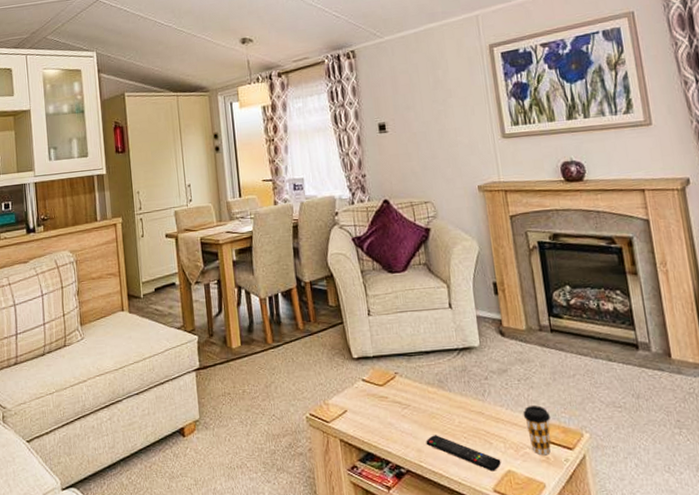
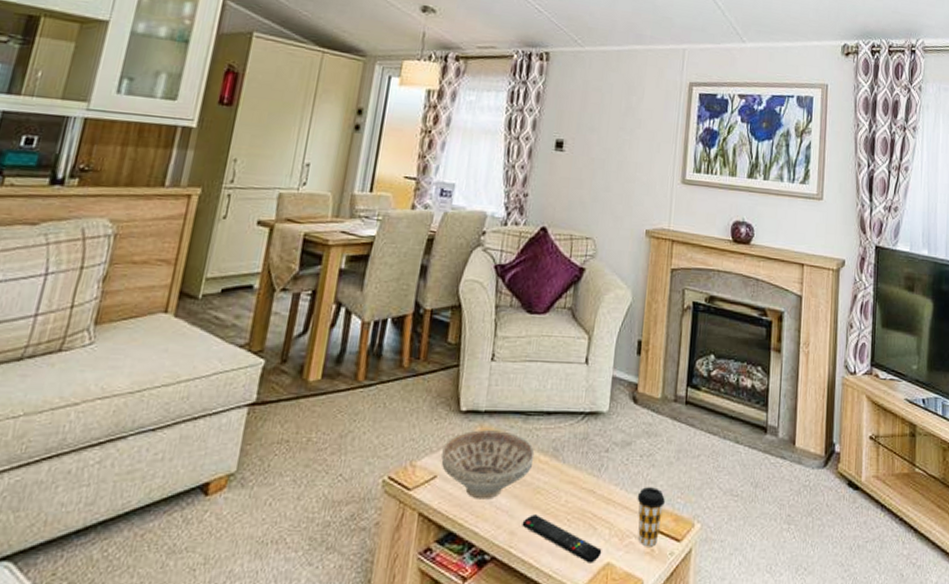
decorative bowl: none [346,370,424,426] -> present [441,430,535,500]

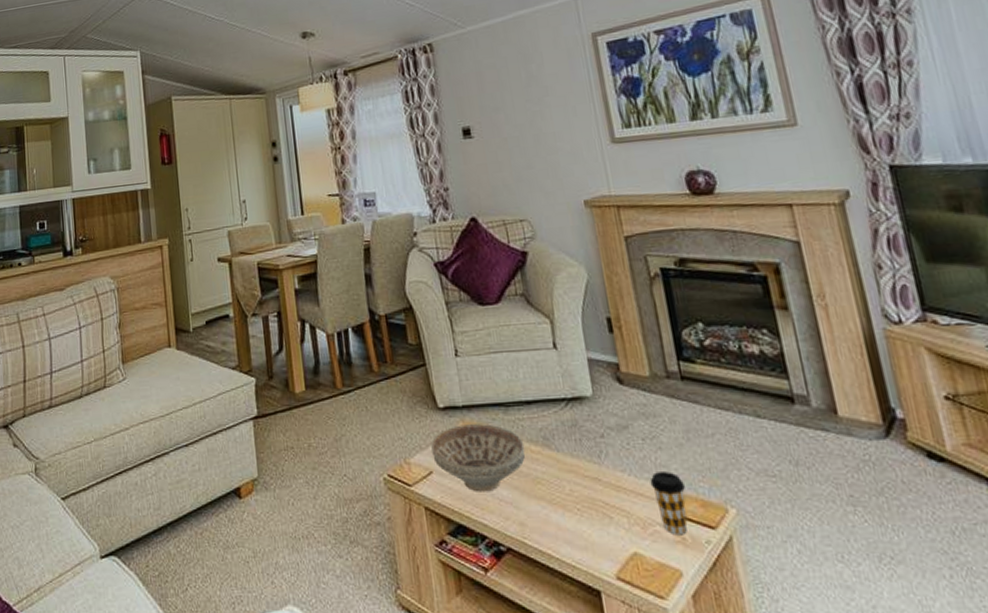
remote control: present [522,515,602,563] -> none [530,505,625,553]

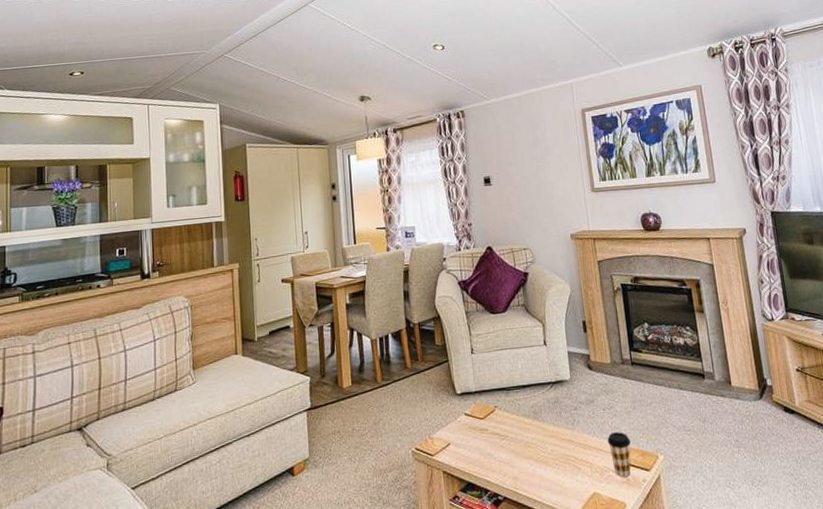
decorative bowl: present [431,424,526,492] -> none [450,404,520,457]

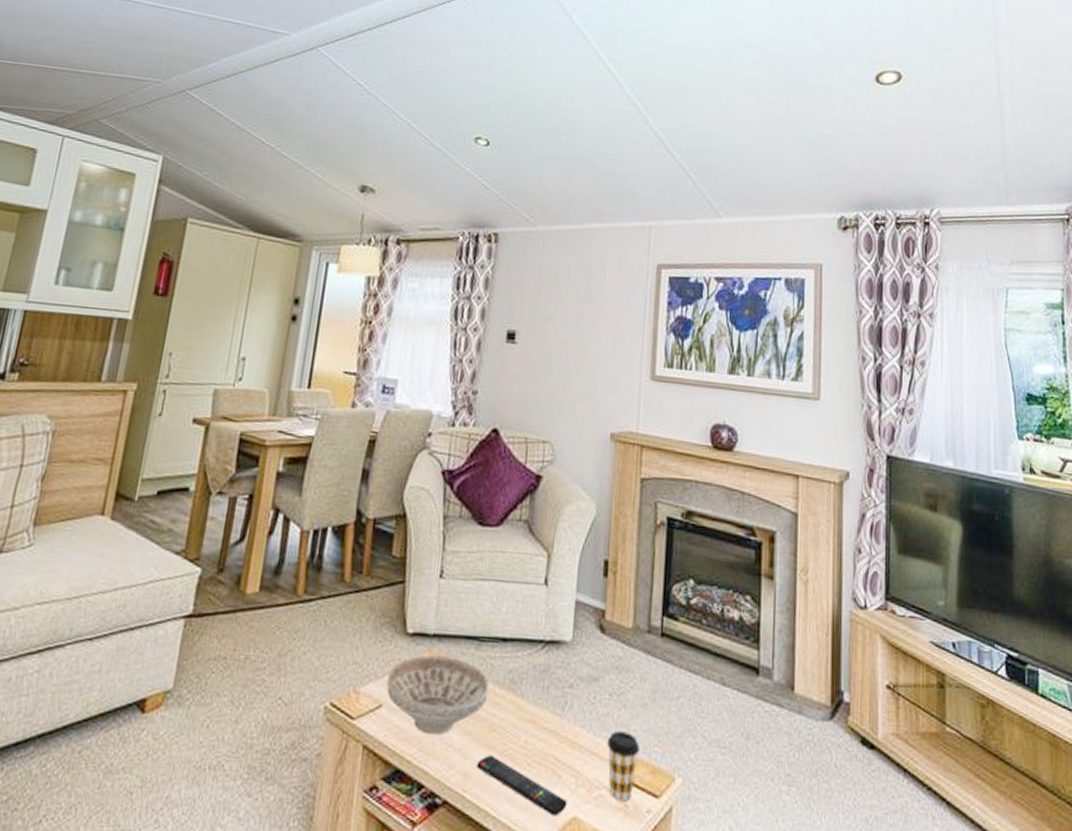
decorative bowl: none [450,404,520,457] -> present [386,655,489,735]
remote control: none [521,463,588,495] -> present [476,755,568,816]

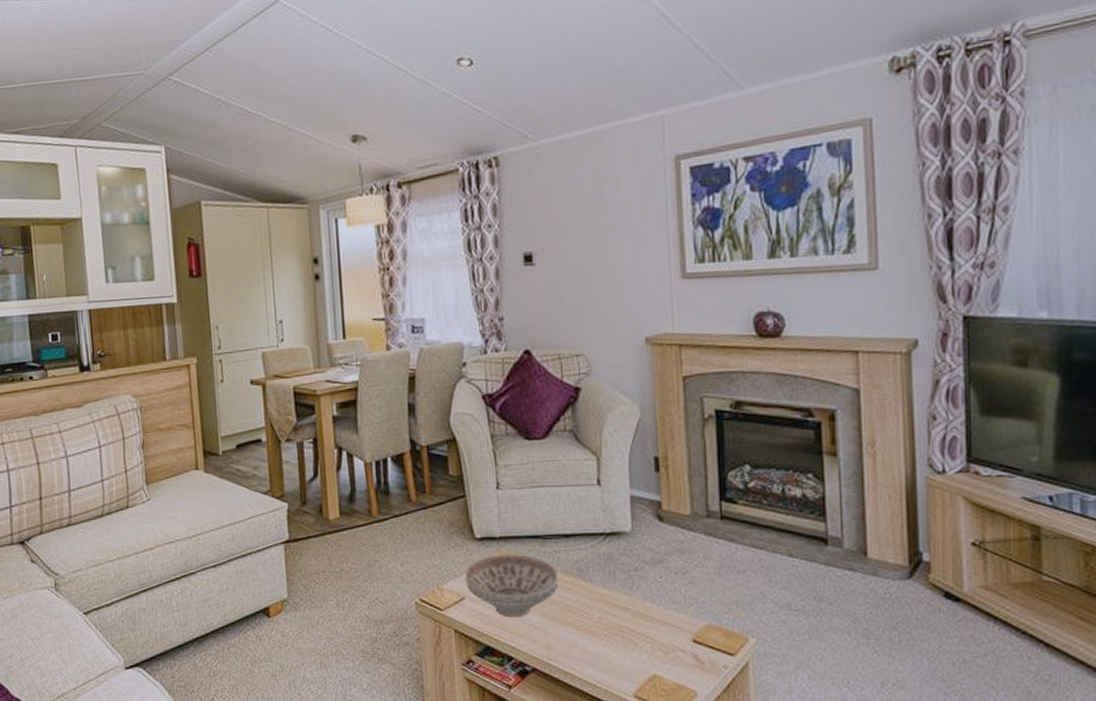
remote control: present [476,755,568,816] -> none [557,631,646,675]
coffee cup: present [606,731,639,802] -> none [677,604,710,661]

